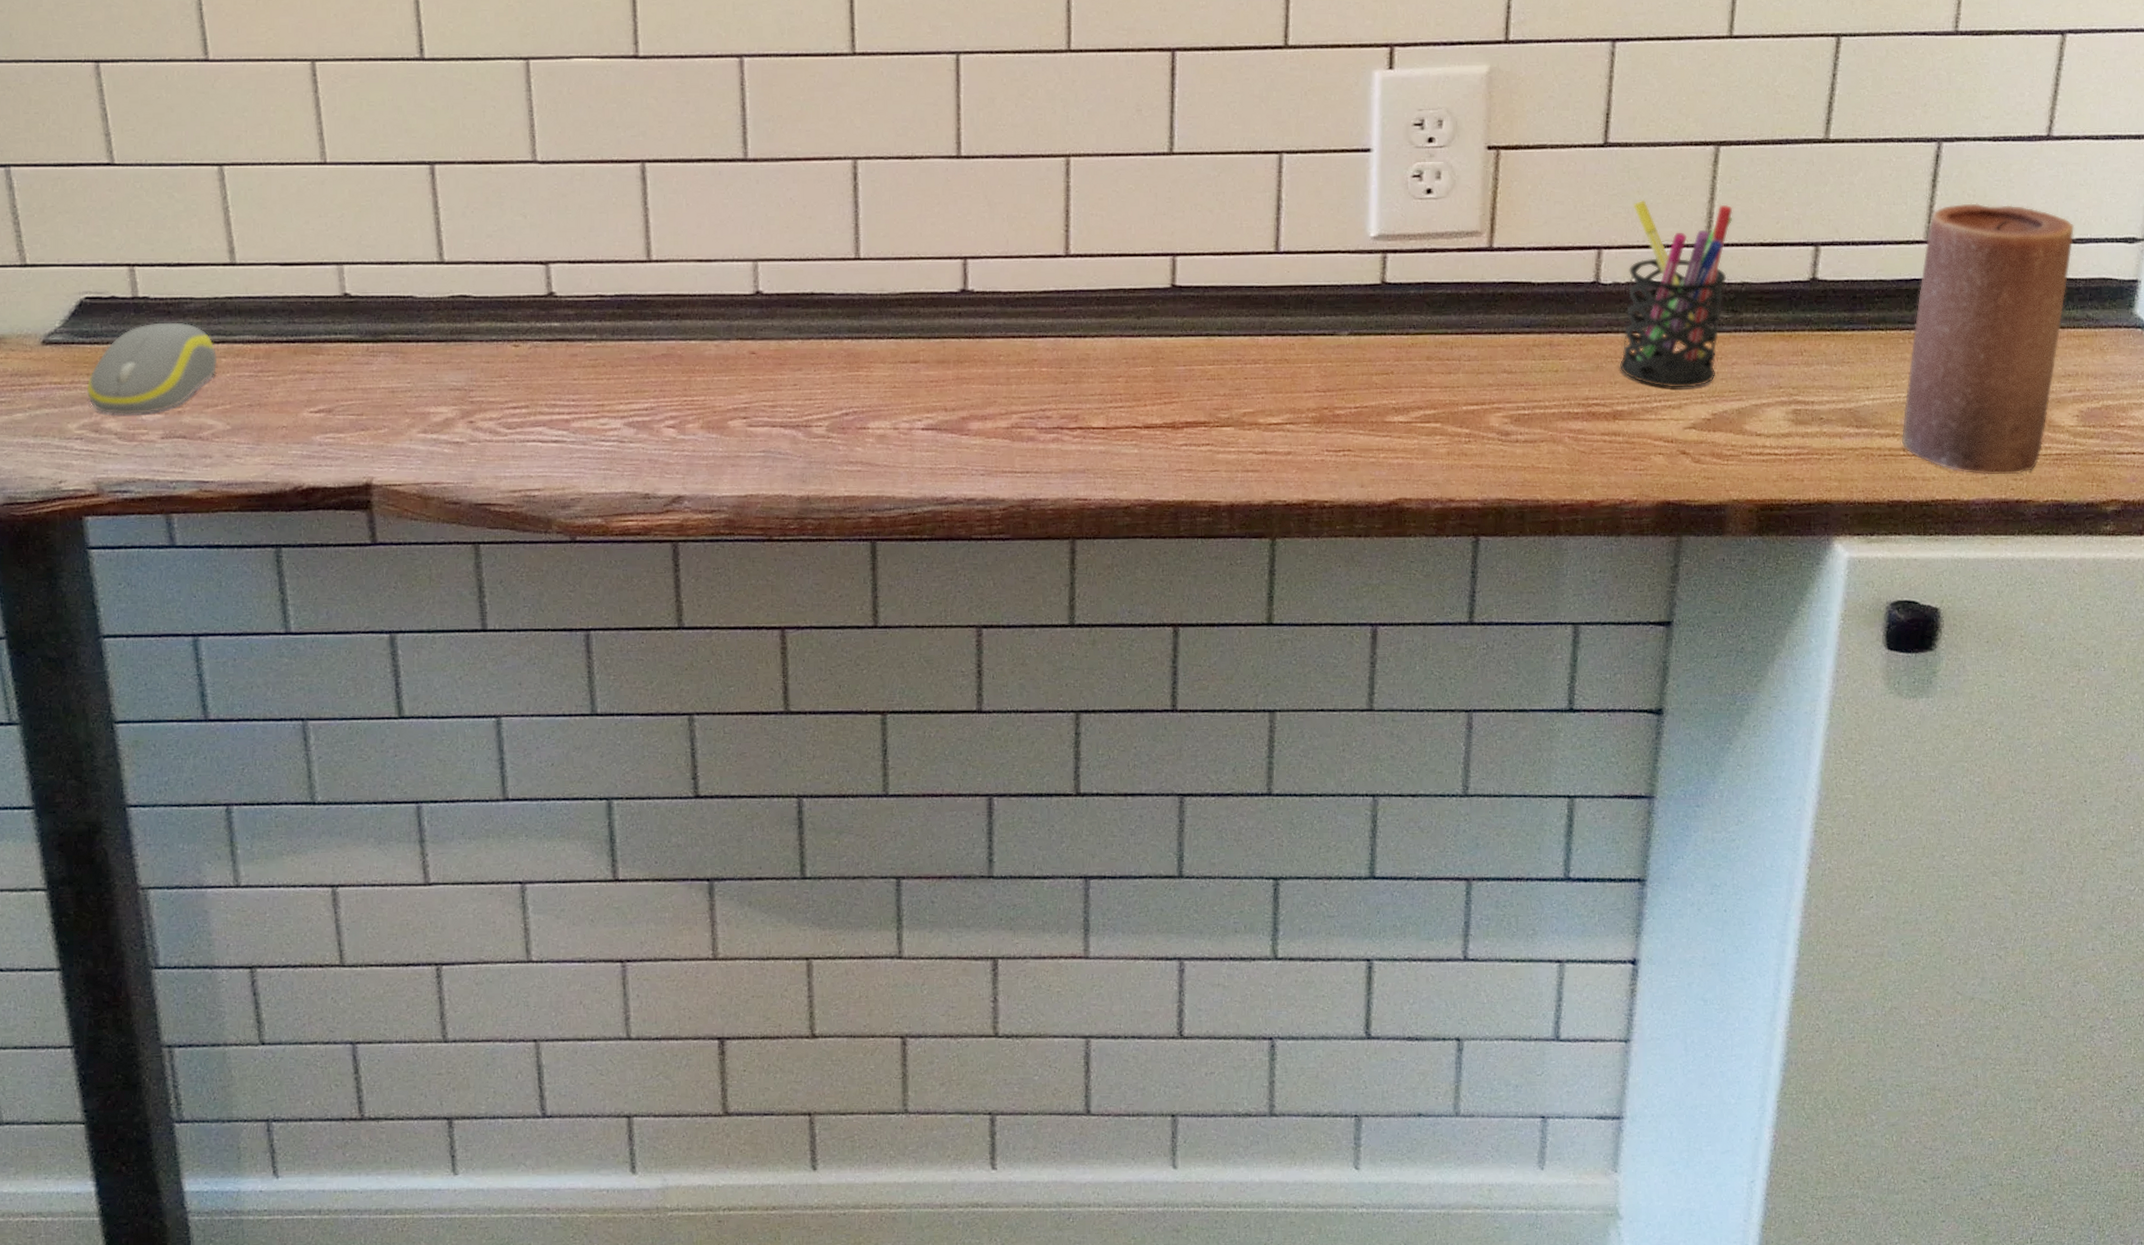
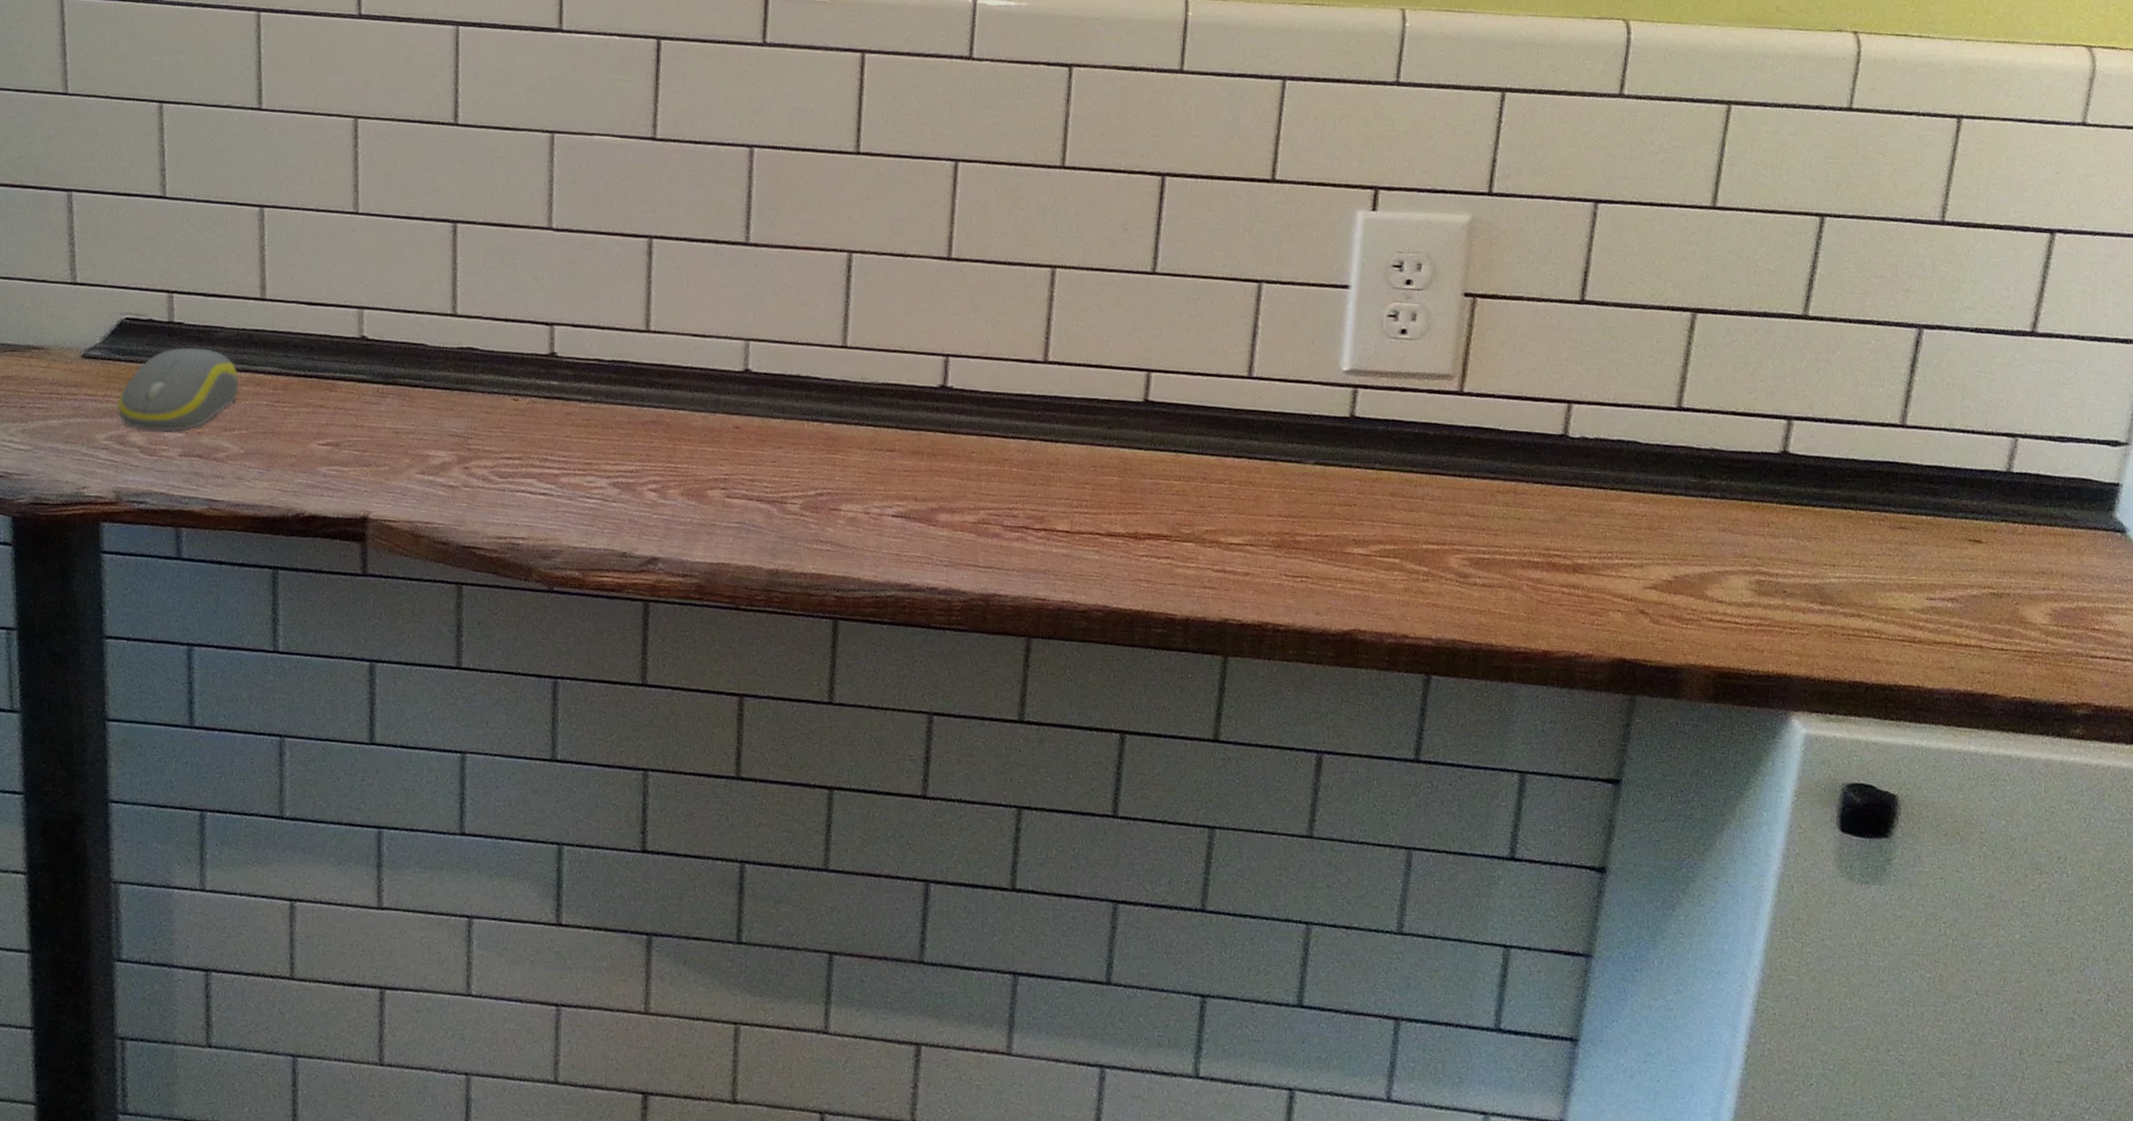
pen holder: present [1619,200,1733,388] -> none [1582,358,1706,549]
candle: present [1901,203,2075,475] -> none [1866,391,2056,668]

